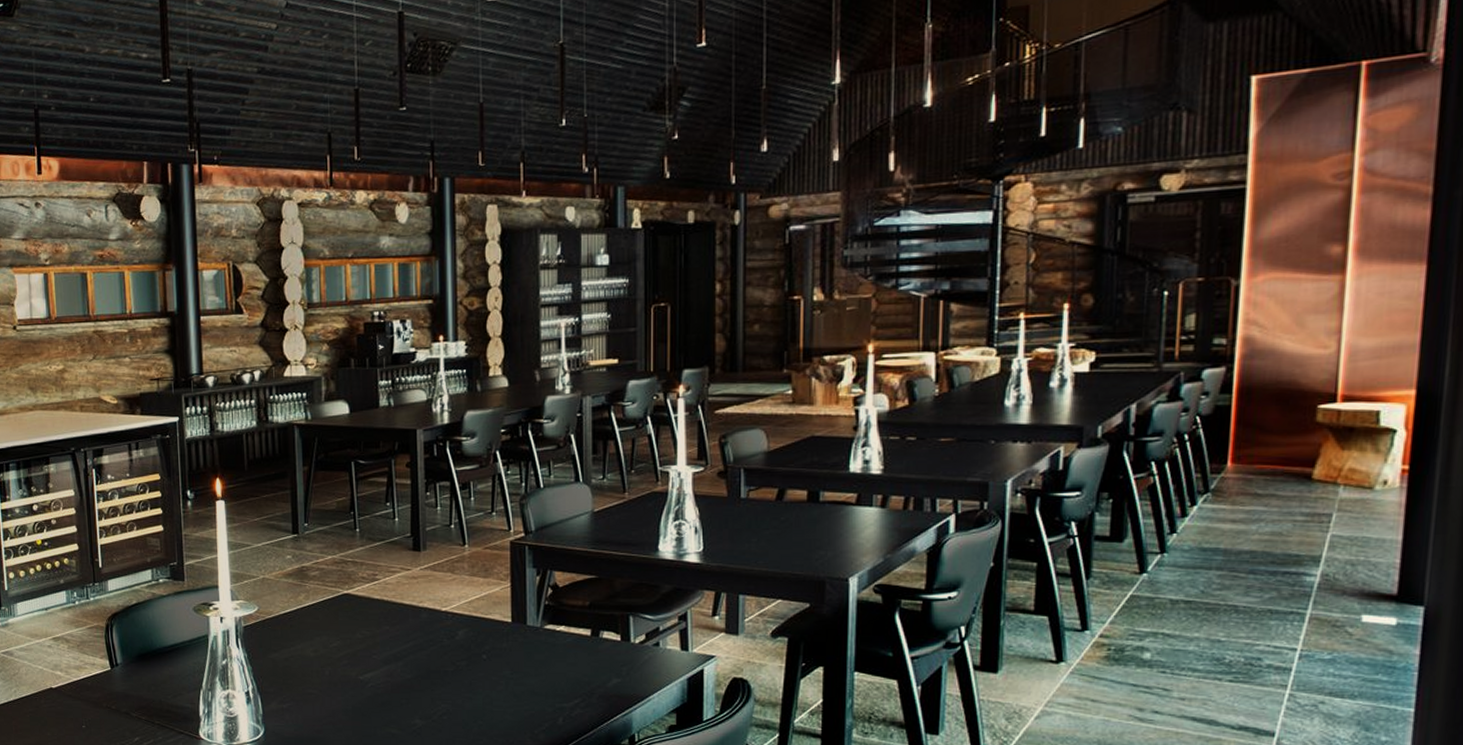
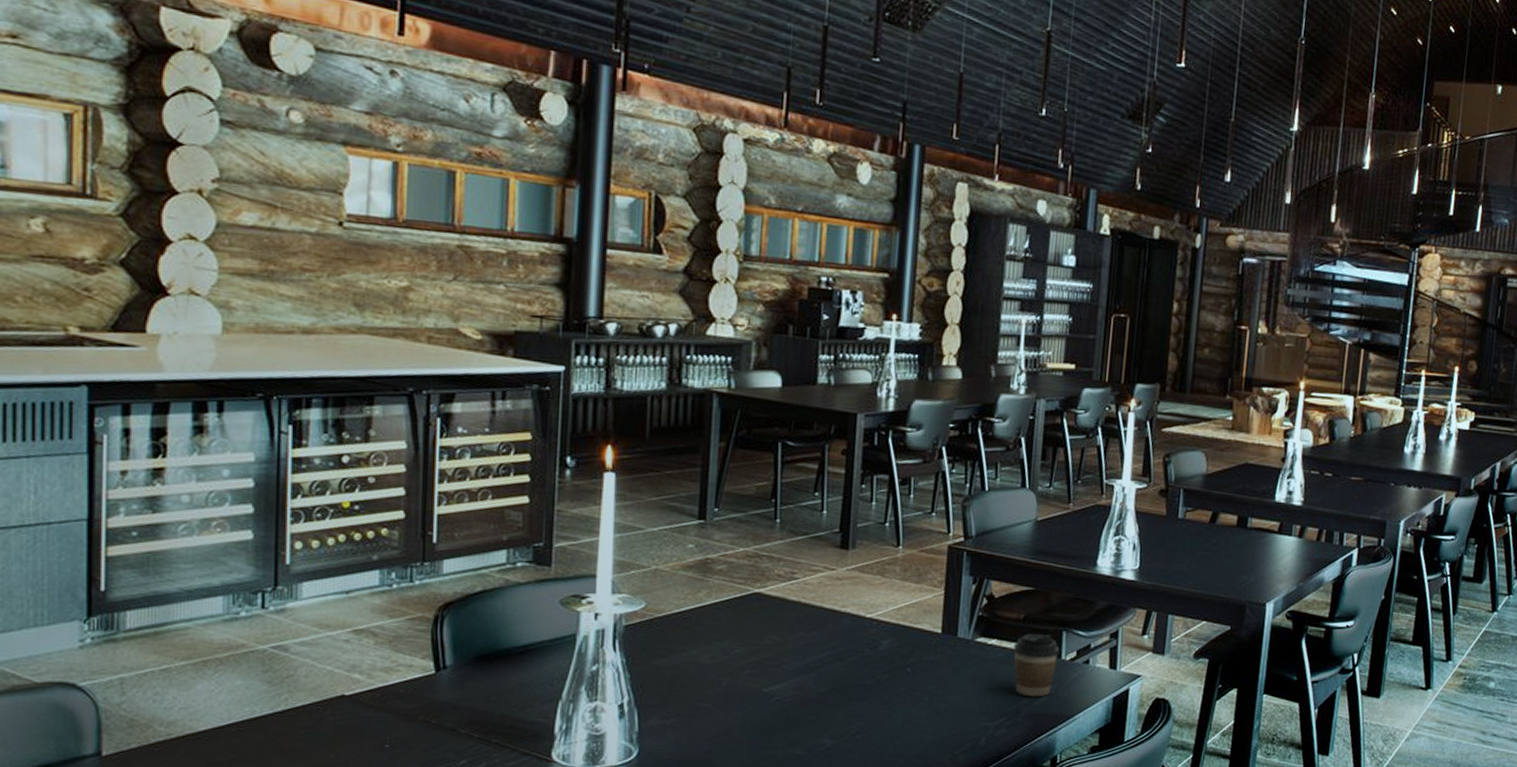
coffee cup: none [581,620,627,679] -> present [1013,634,1059,697]

